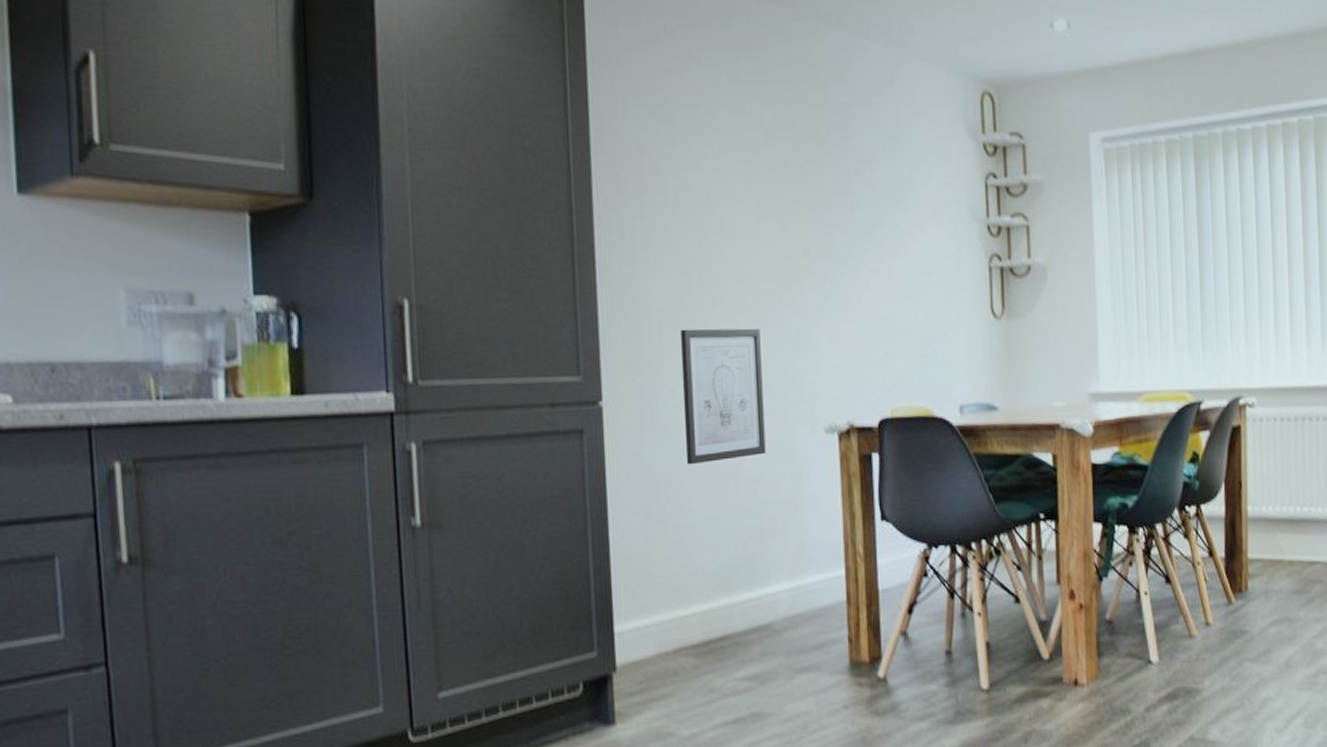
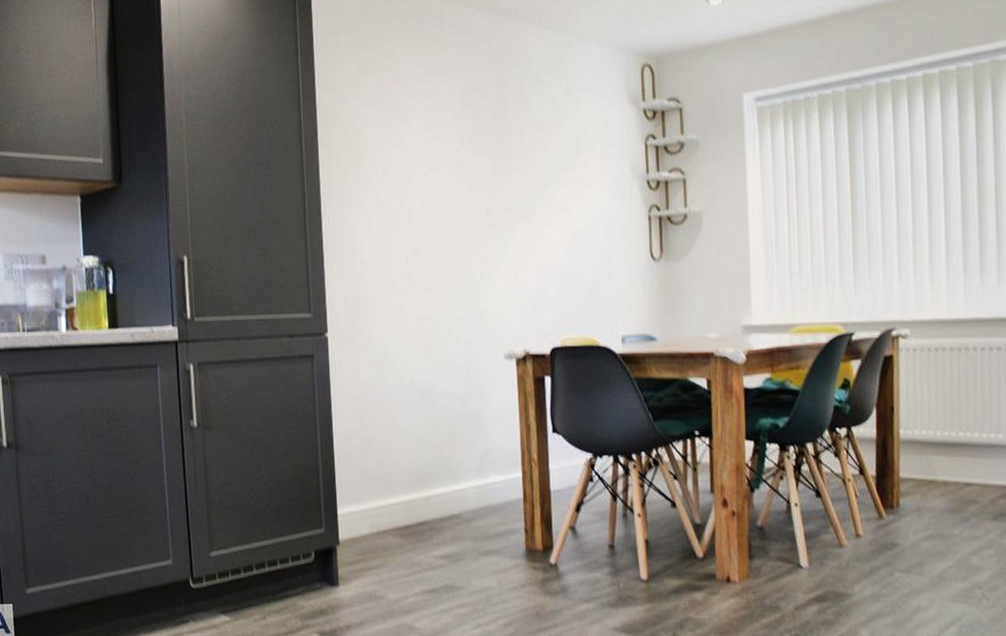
wall art: present [680,328,766,465] -> none [387,273,456,384]

